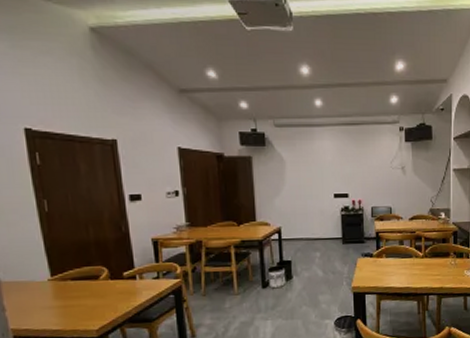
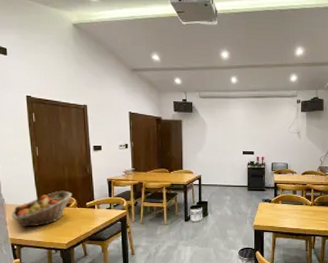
fruit basket: none [10,258,102,312] -> present [11,190,73,227]

